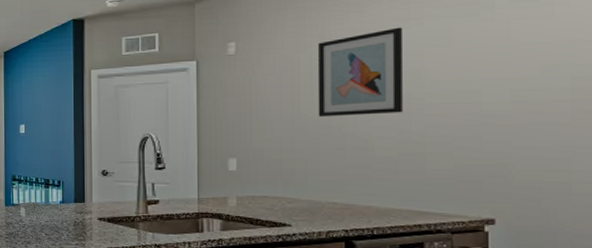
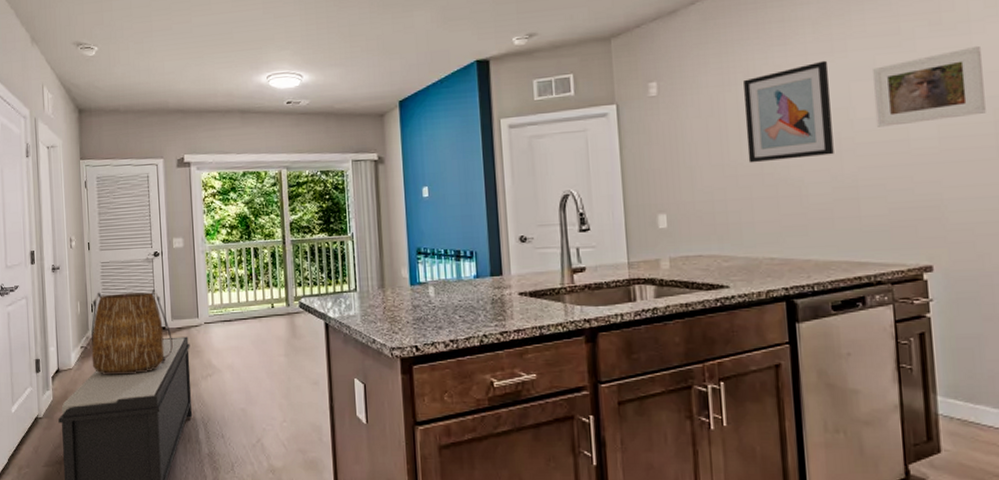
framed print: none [447,16,564,90] -> present [873,45,986,127]

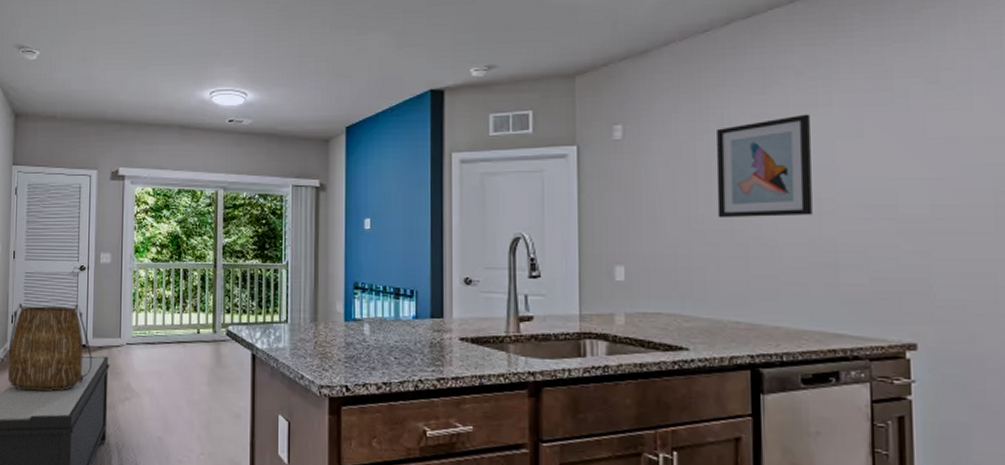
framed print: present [873,45,986,127] -> none [859,108,985,189]

